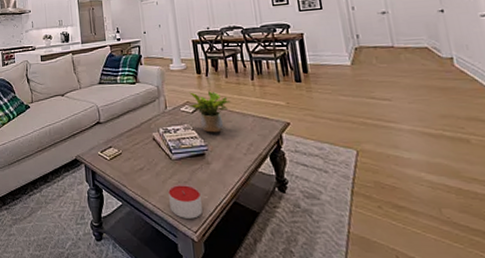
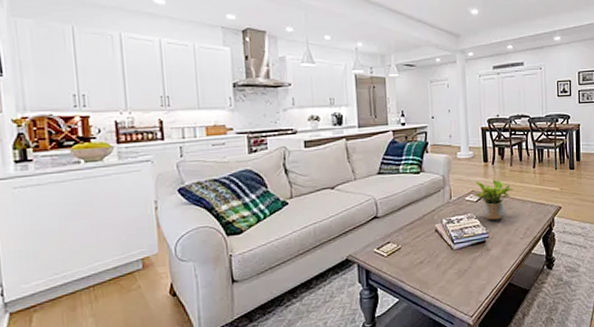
candle: present [168,184,203,219] -> none [448,272,479,305]

